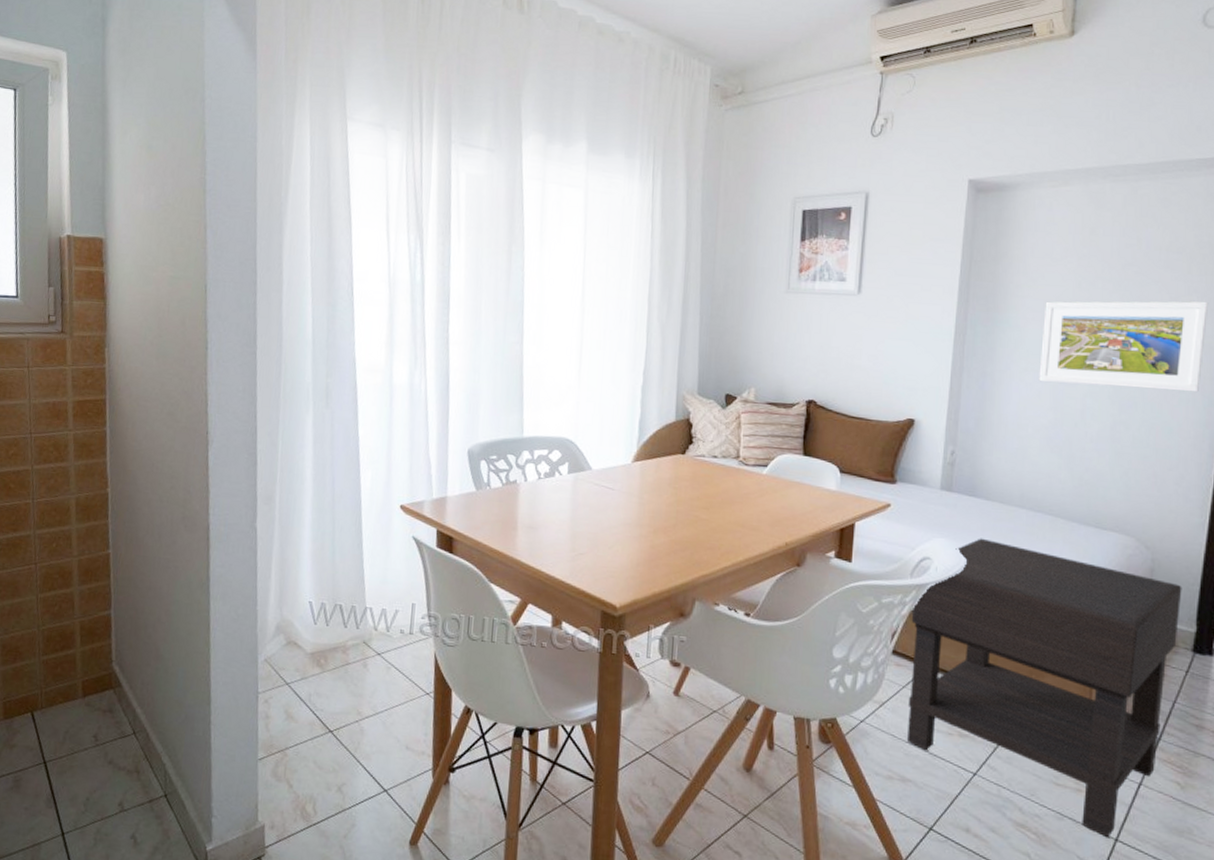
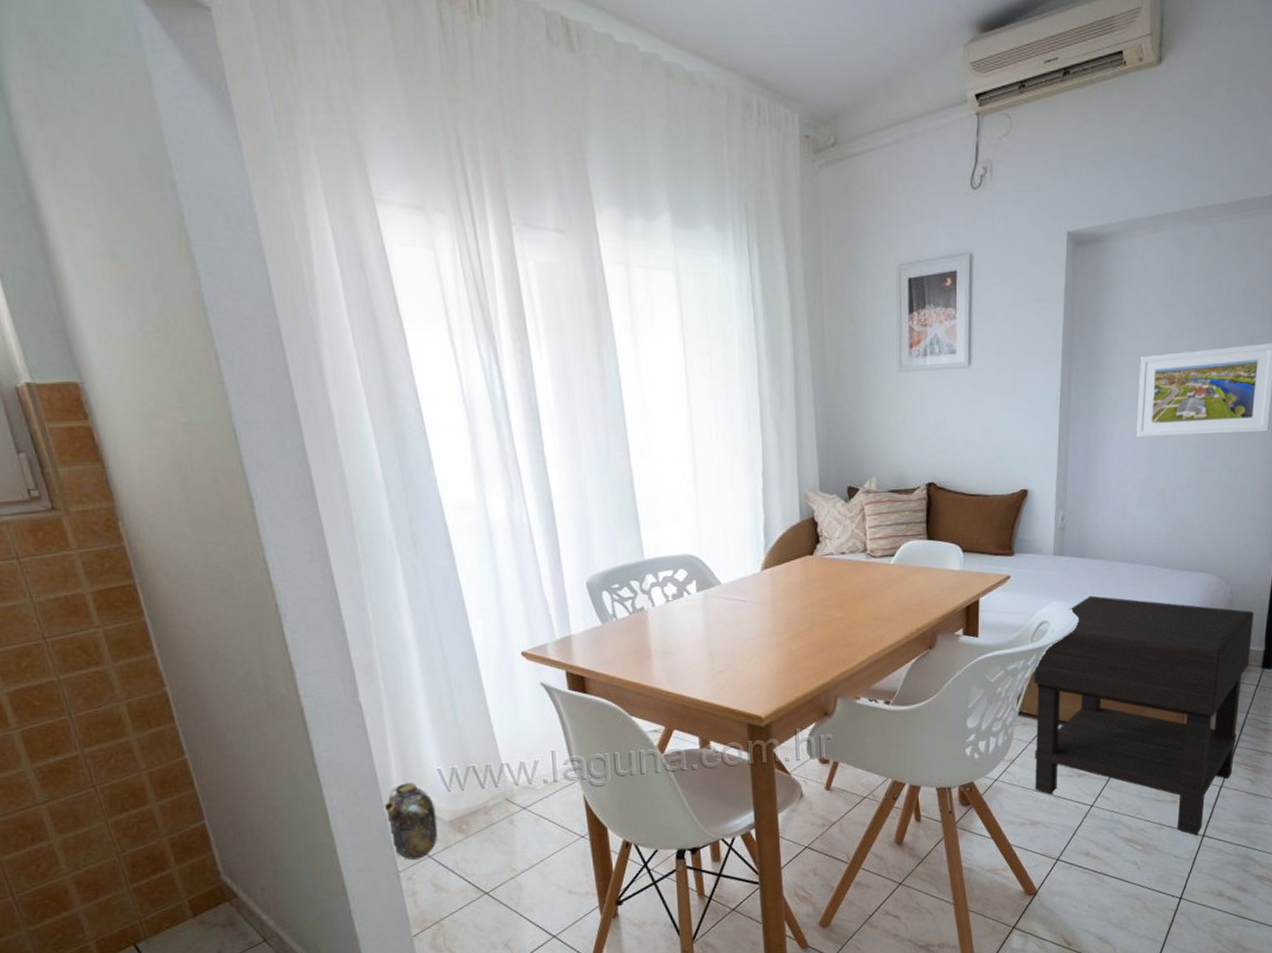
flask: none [256,609,301,684] -> present [383,782,439,860]

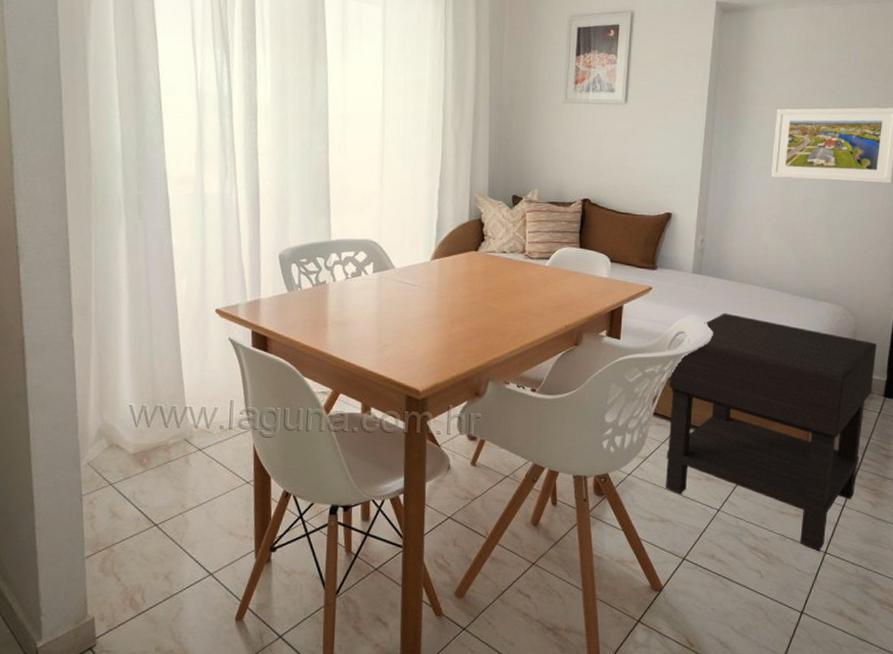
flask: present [383,782,439,860] -> none [77,414,123,486]

